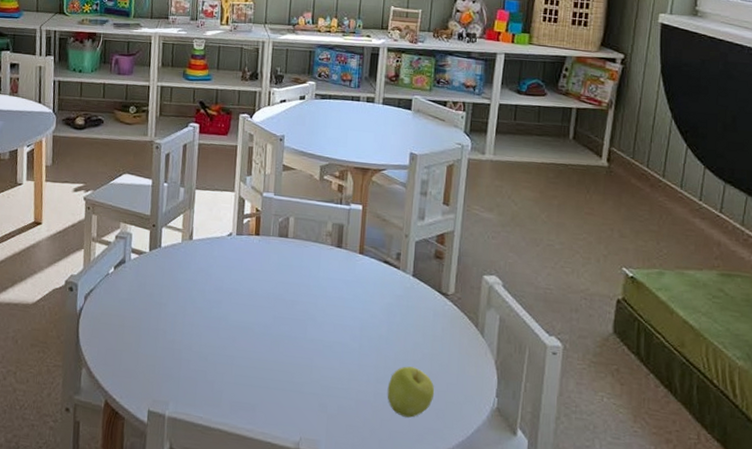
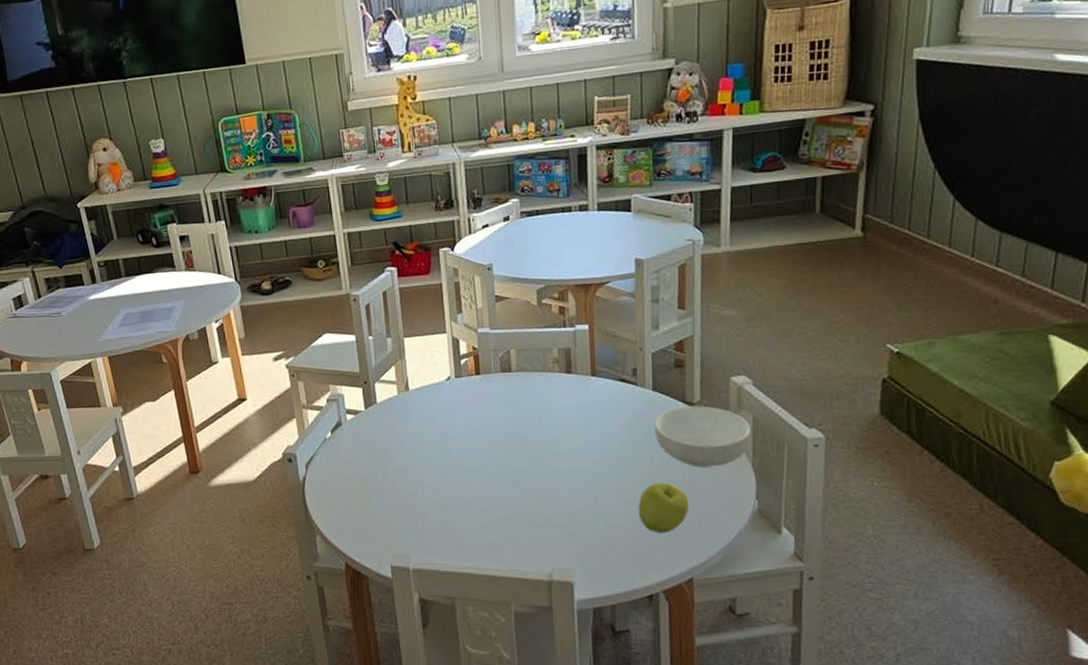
cereal bowl: none [410,296,497,360] -> present [654,406,751,467]

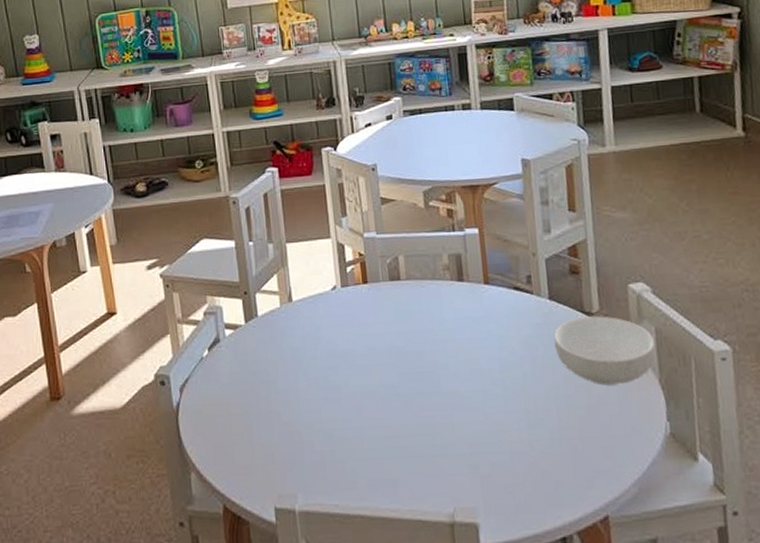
apple: present [638,482,689,533] -> none [542,403,598,463]

